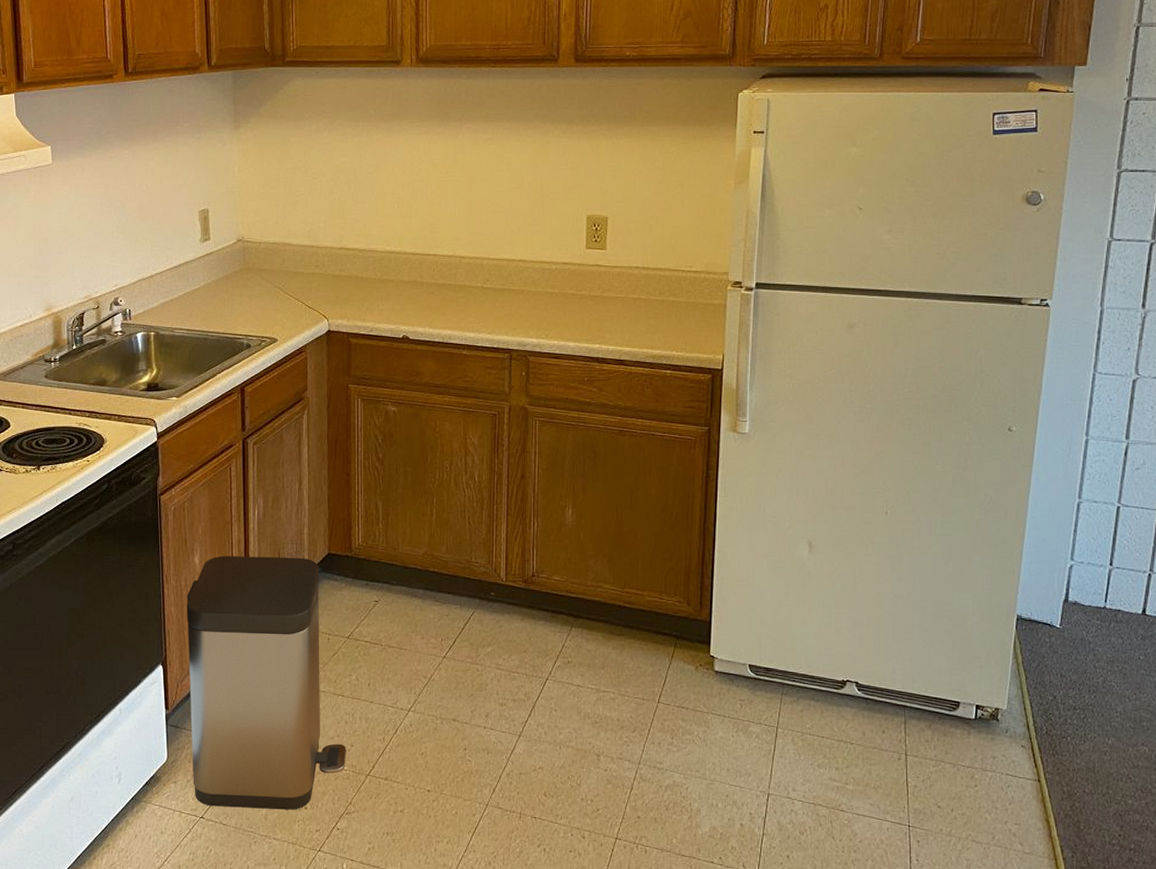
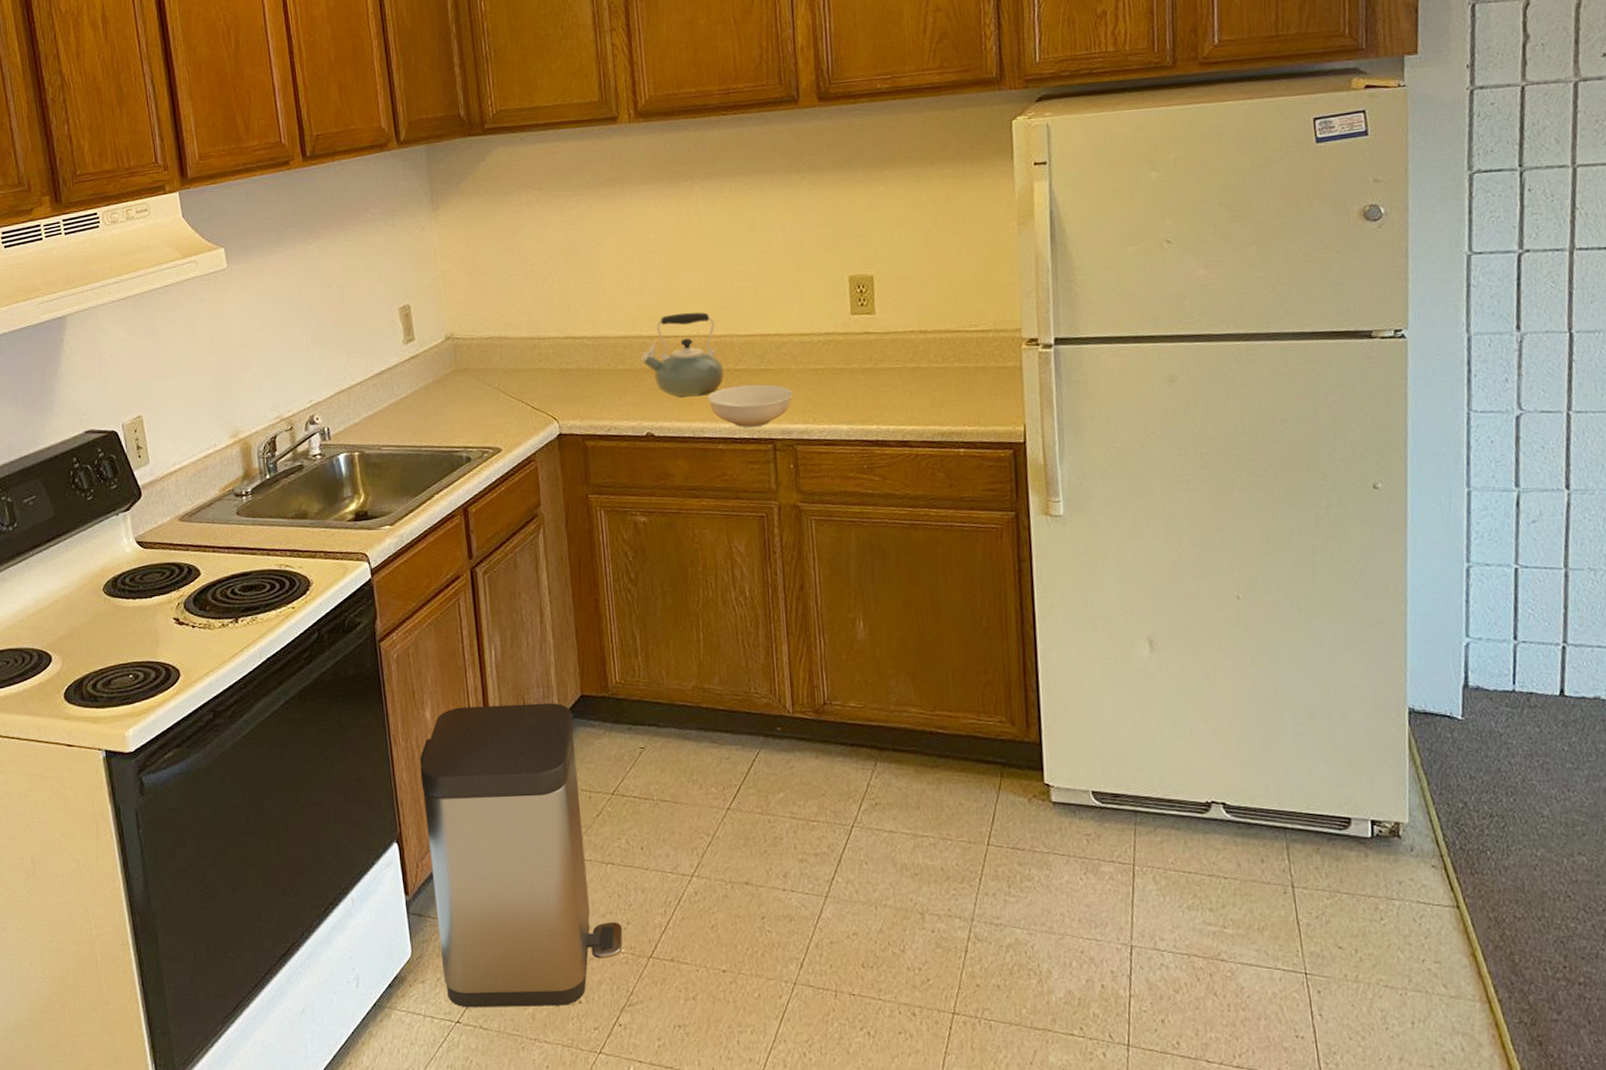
kettle: none [403,235,473,308] -> present [640,312,724,397]
bowl: none [457,302,531,338] -> present [707,384,794,428]

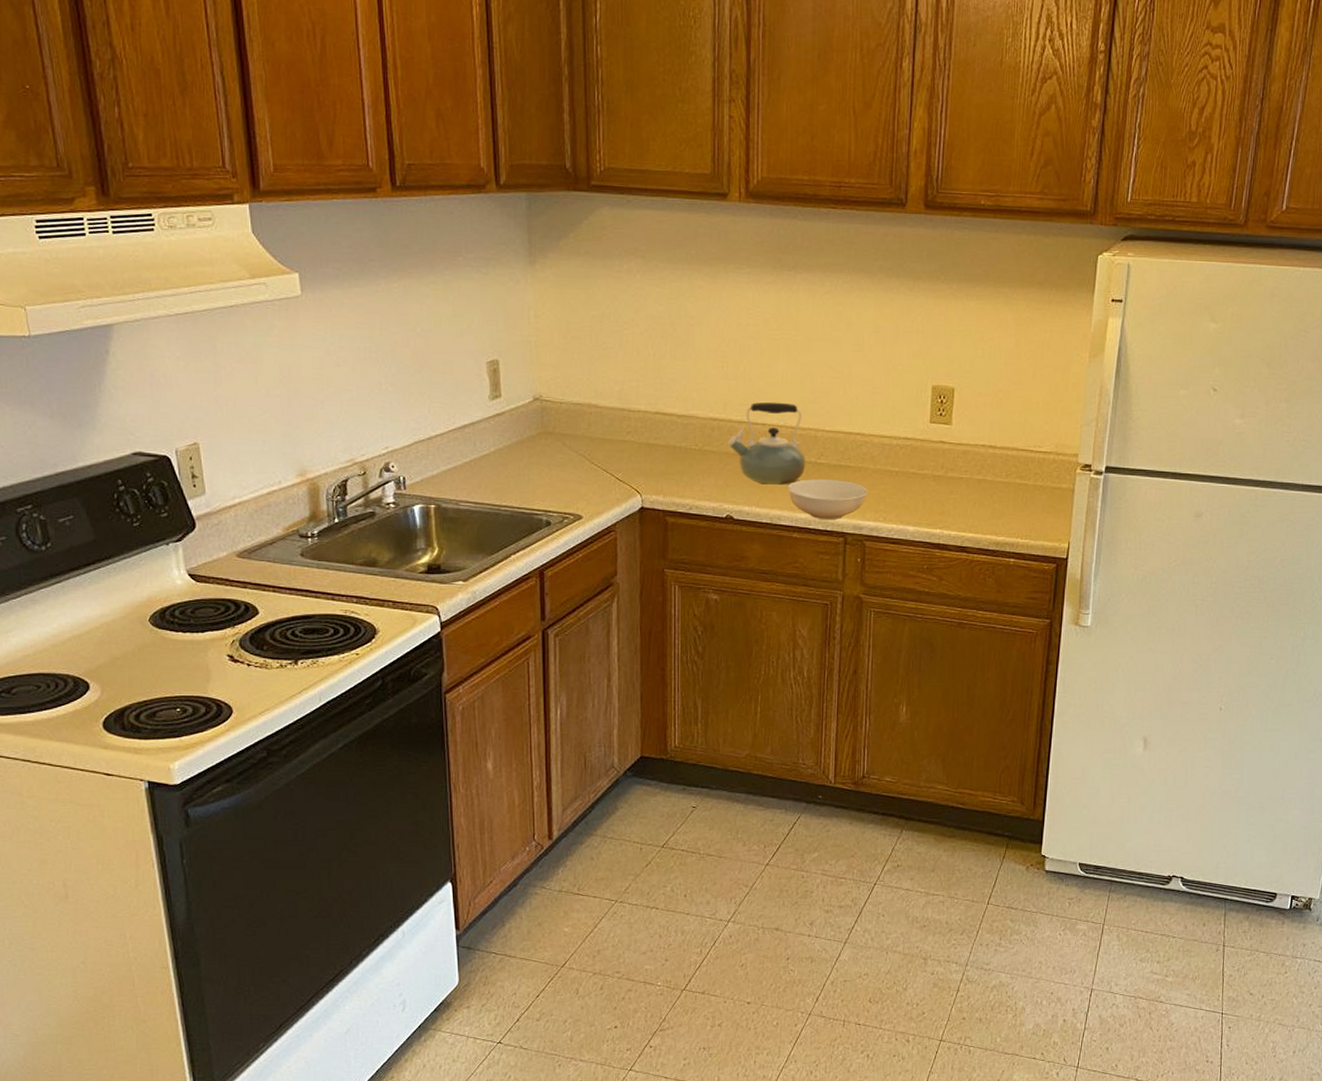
pedal bin: present [419,702,623,1008] -> none [478,760,661,1031]

